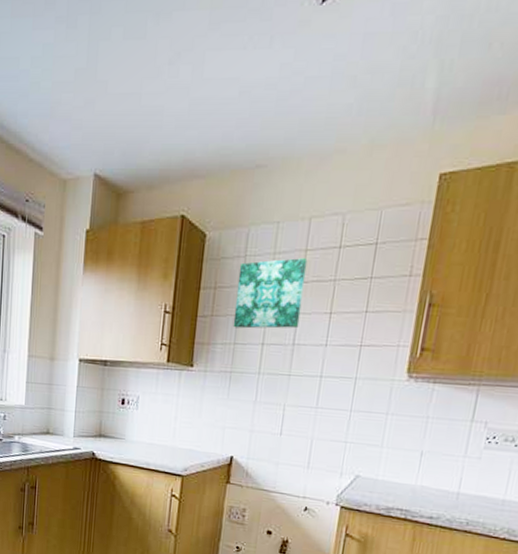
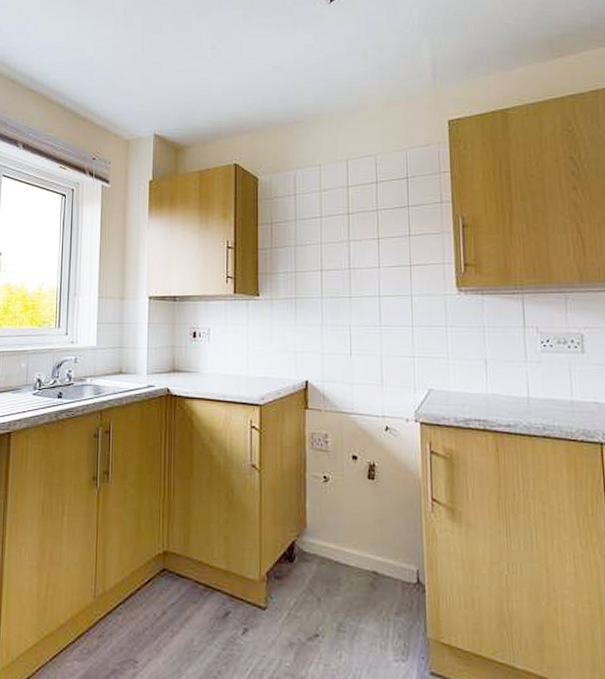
wall art: present [233,258,308,329] -> none [291,193,352,258]

